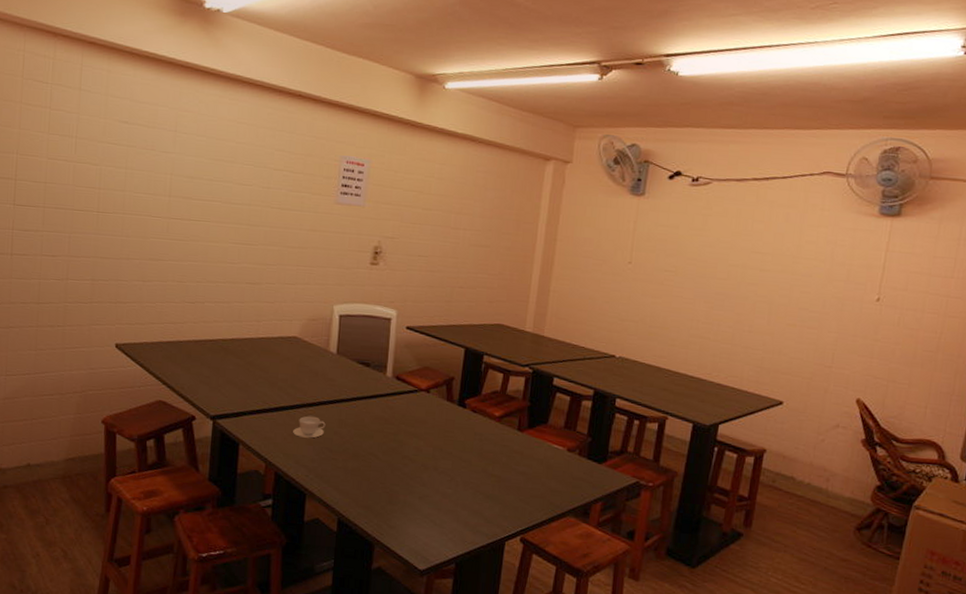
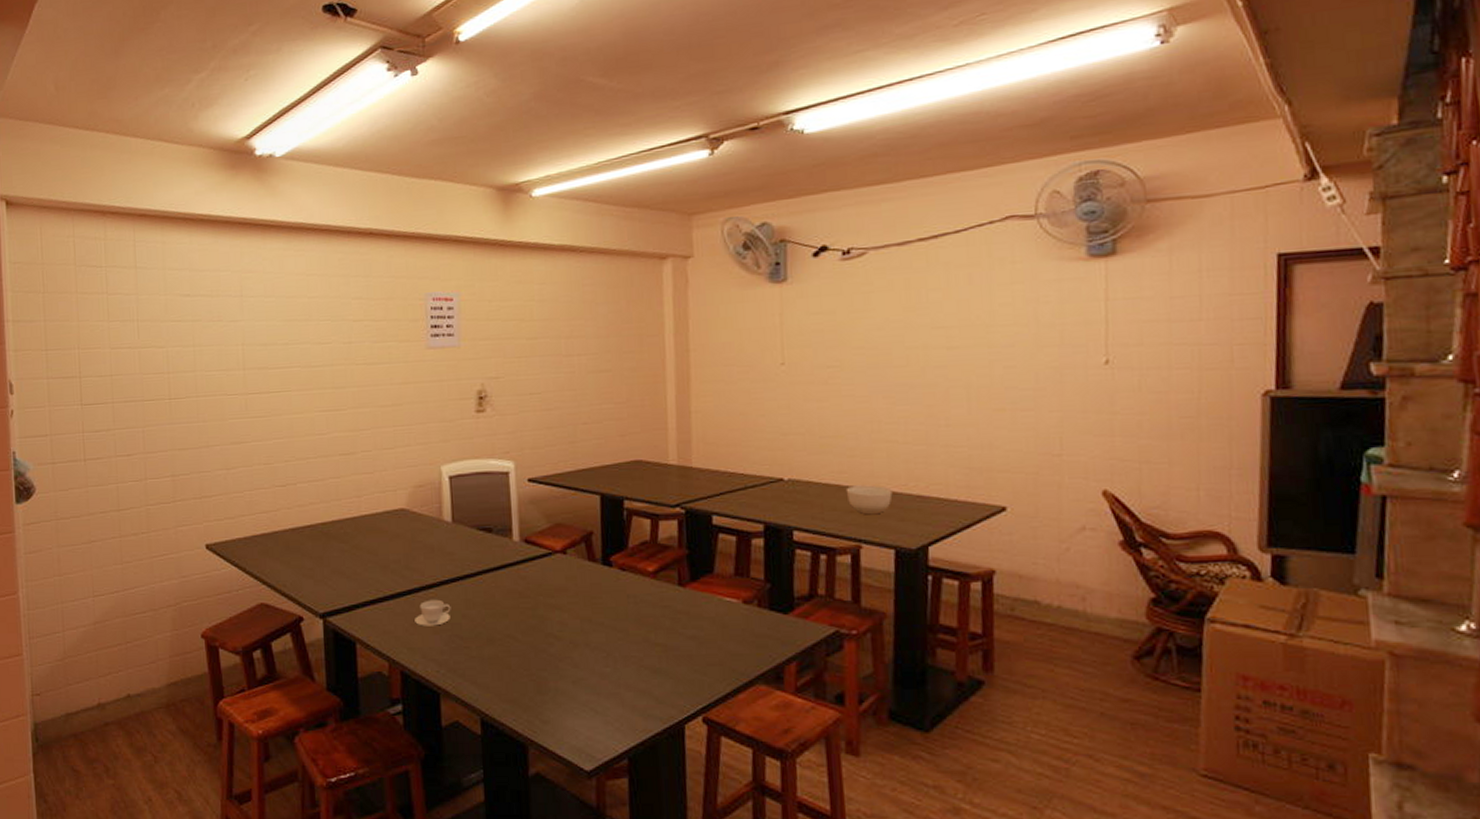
bowl: none [662,369,699,395] -> present [845,485,893,515]

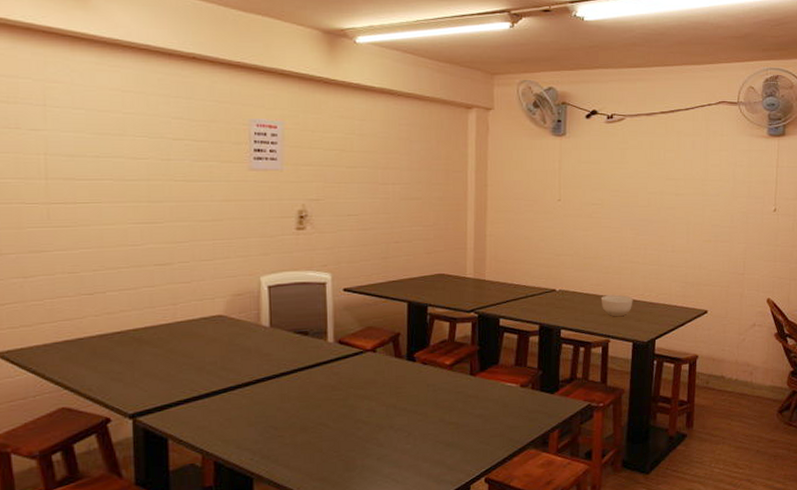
teacup: present [415,599,451,626] -> none [230,395,267,420]

